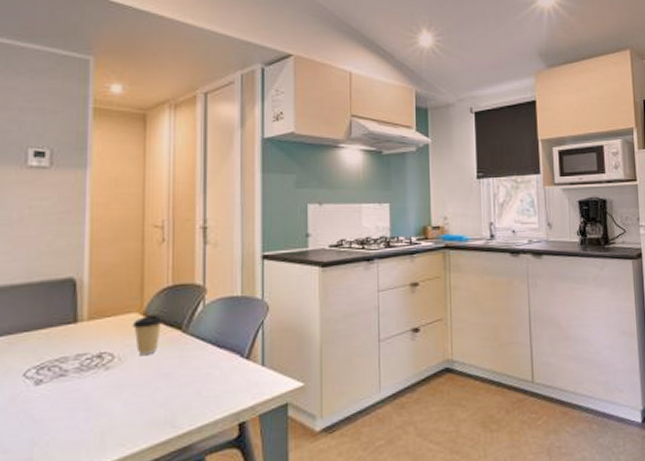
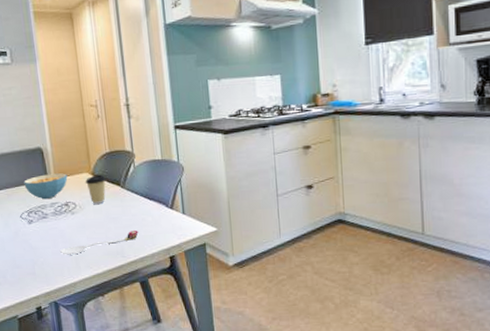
cereal bowl: none [38,313,107,350] -> present [23,173,68,200]
spoon: none [77,388,199,429] -> present [59,229,139,255]

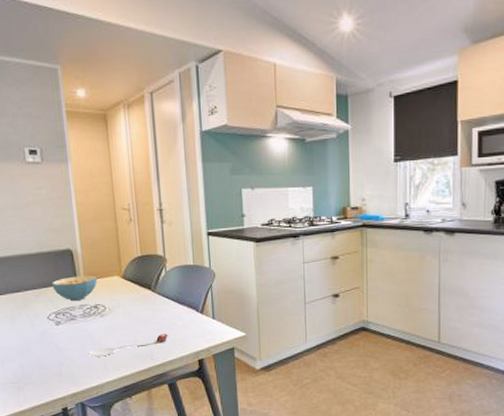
coffee cup: present [85,174,106,205] -> none [115,278,137,308]

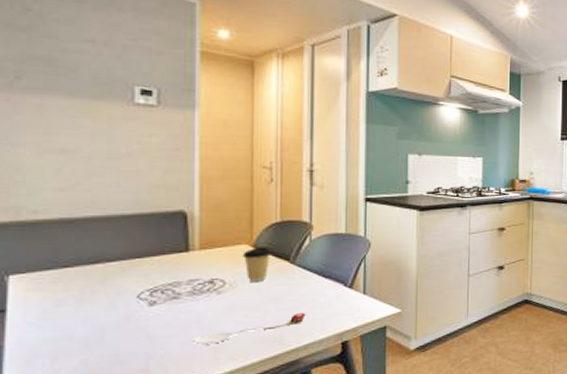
cereal bowl: present [52,275,98,301] -> none [151,243,218,275]
coffee cup: none [115,278,137,308] -> present [242,247,272,283]

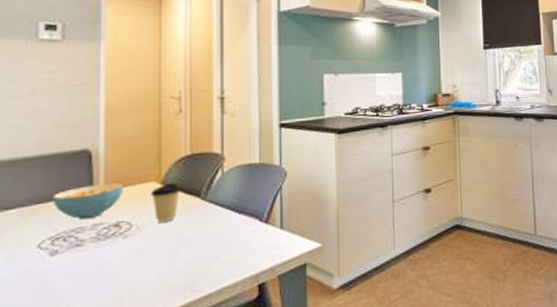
cereal bowl: none [151,243,218,275] -> present [53,183,124,220]
spoon: present [191,312,306,345] -> none [95,253,219,297]

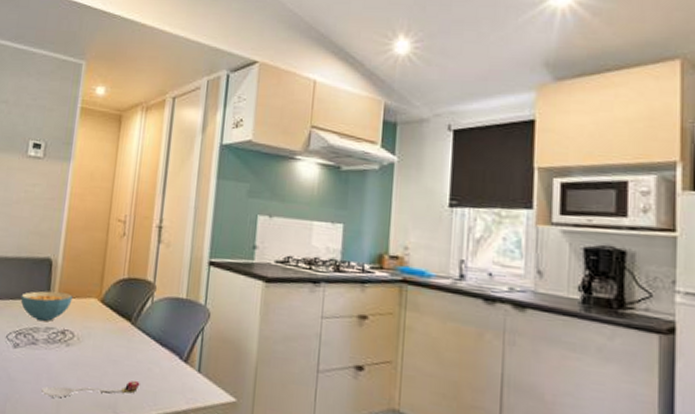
spoon: none [95,253,219,297] -> present [40,380,140,398]
coffee cup: present [150,183,181,224] -> none [91,302,116,340]

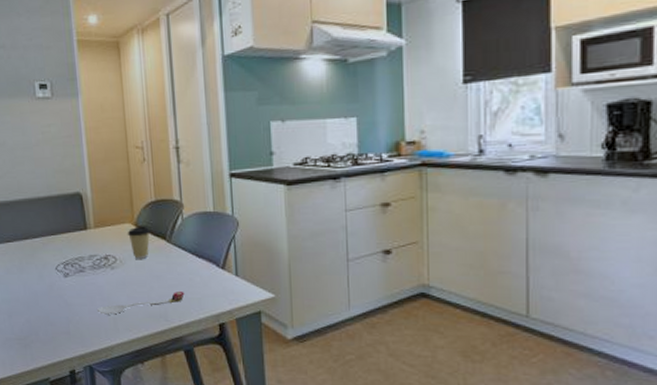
cereal bowl: present [20,291,73,322] -> none [60,222,108,251]
coffee cup: none [91,302,116,340] -> present [127,226,151,260]

